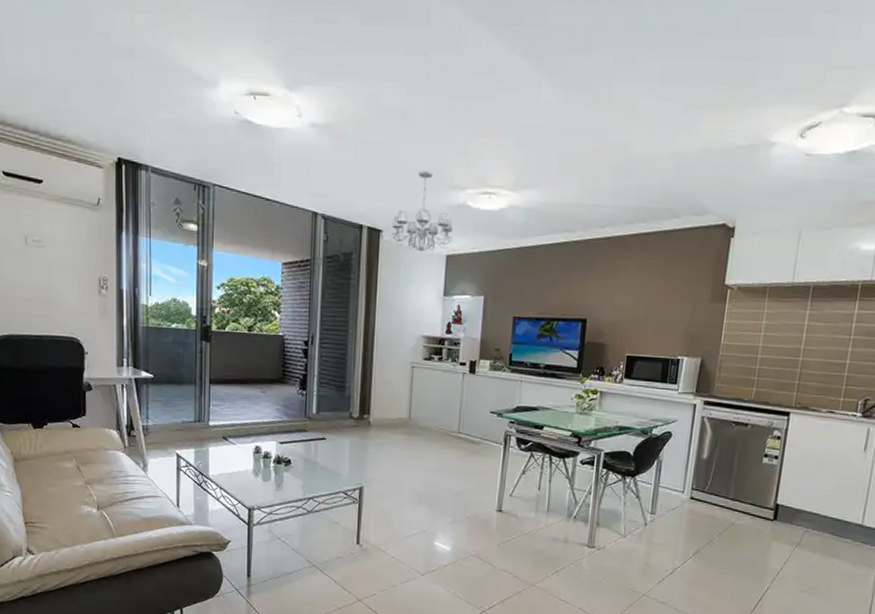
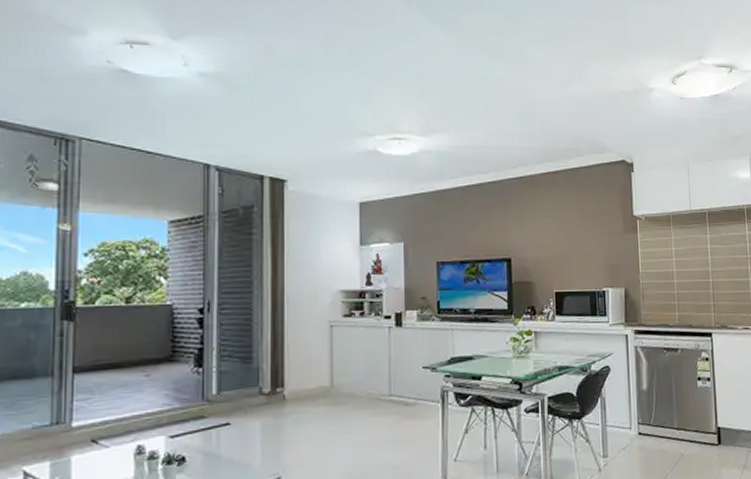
chandelier: present [391,171,453,252] -> none [297,119,365,201]

